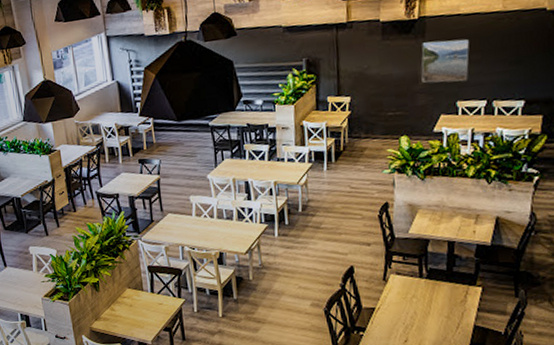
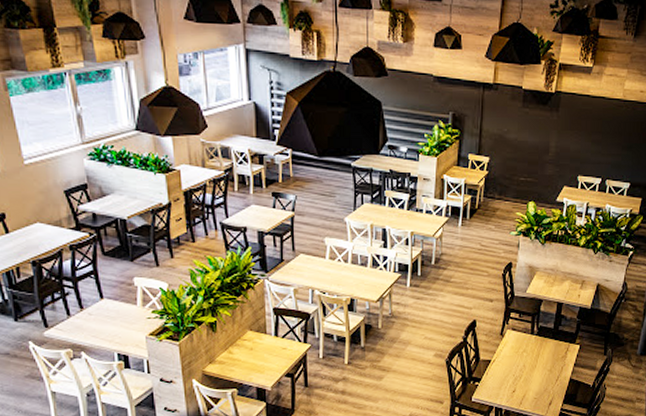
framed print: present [421,39,469,83] -> none [552,116,593,159]

